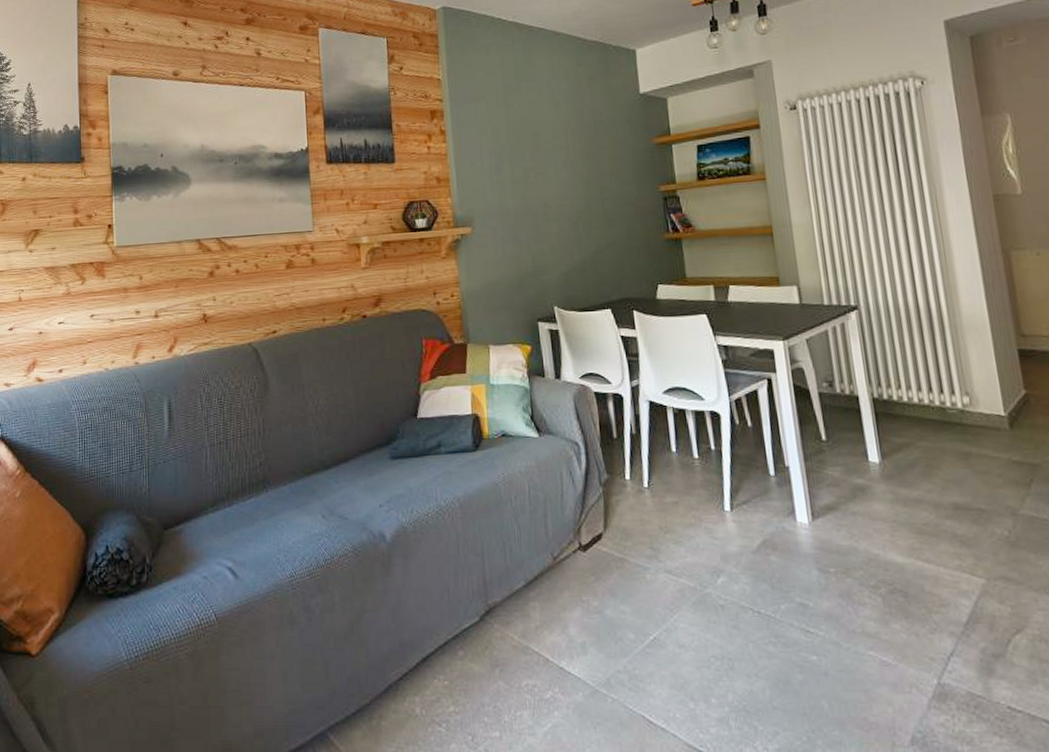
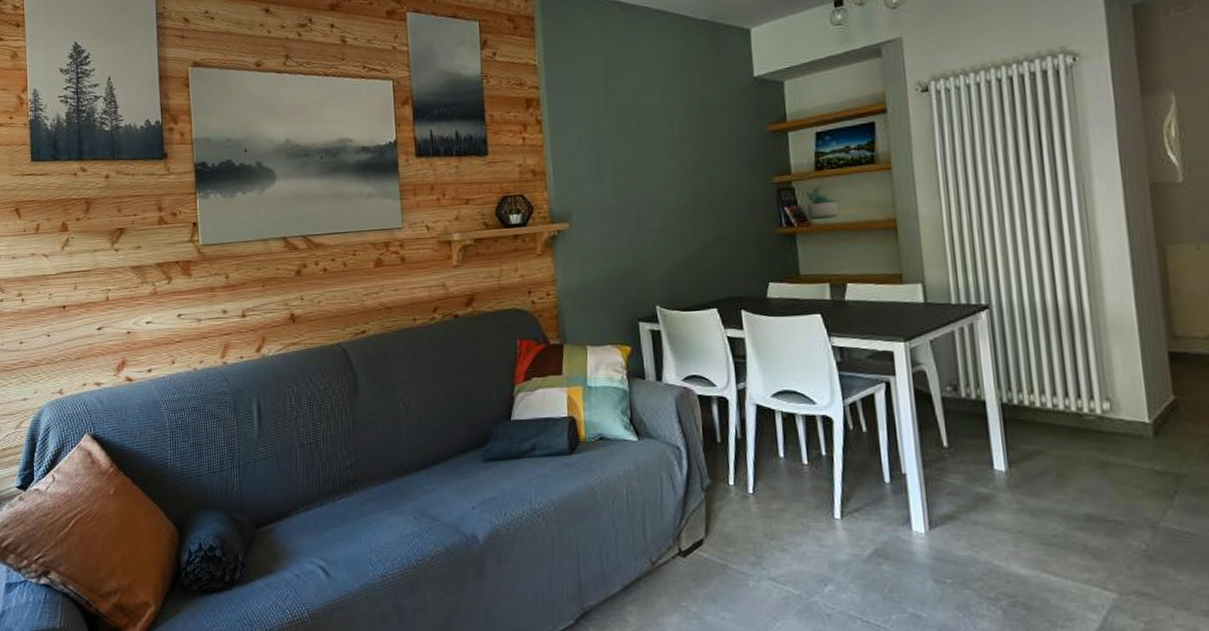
succulent plant: none [689,195,720,226] -> present [806,186,839,220]

